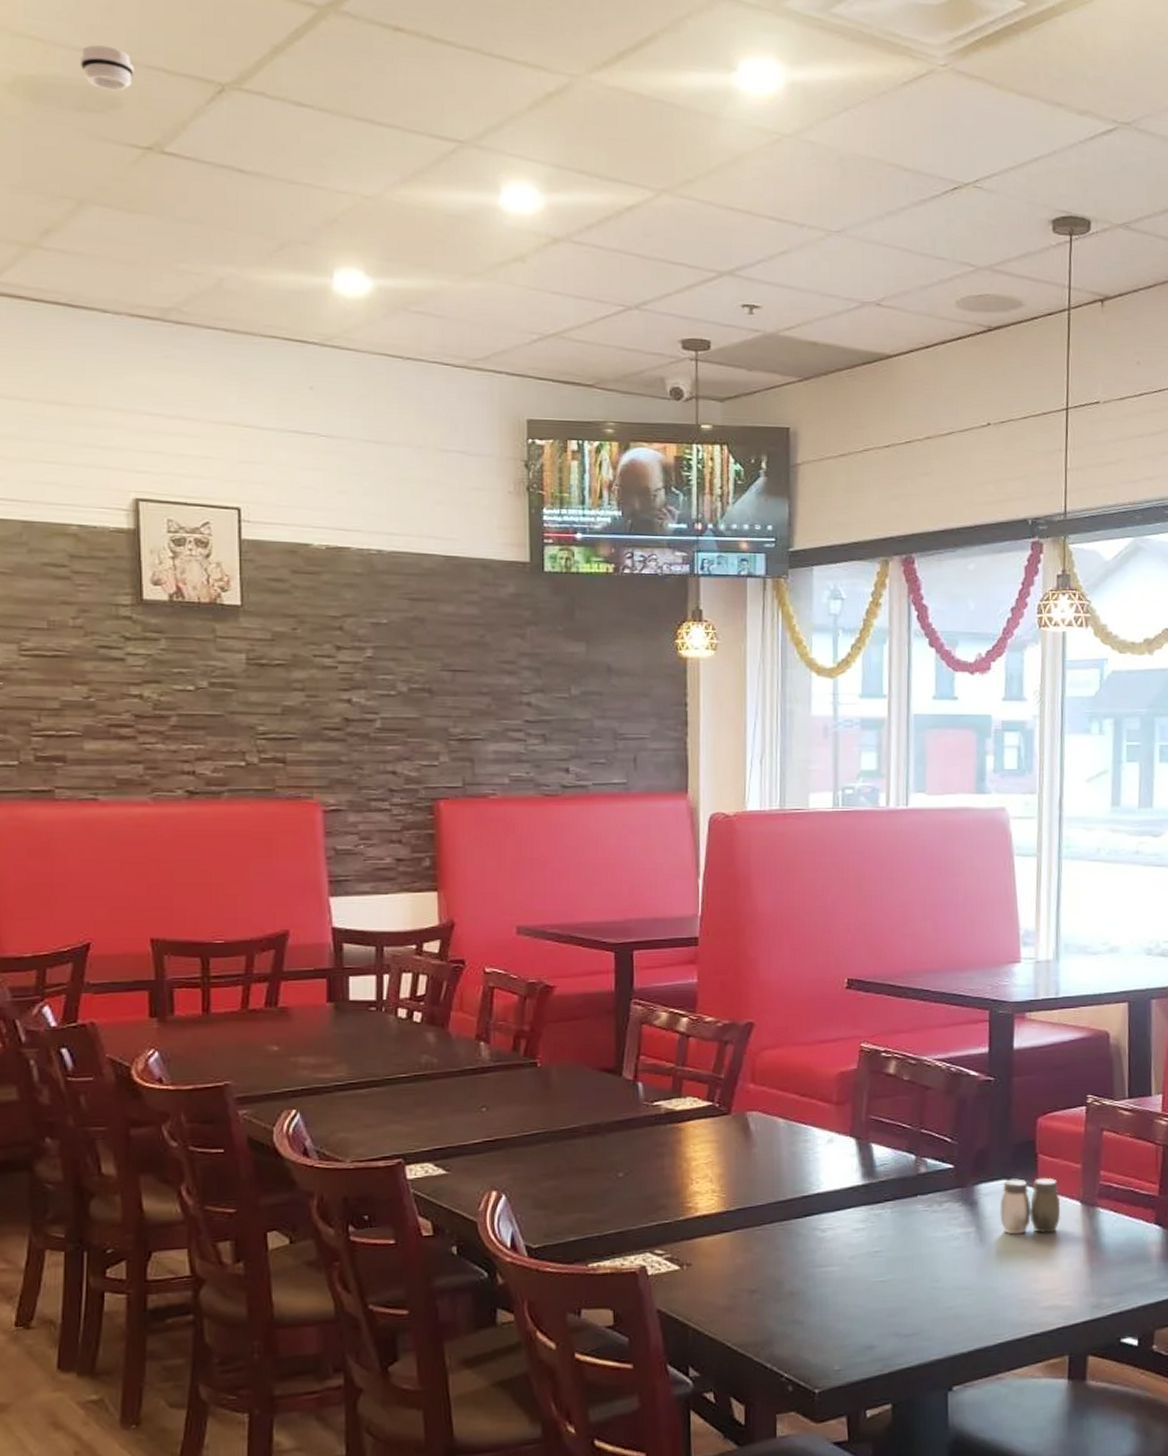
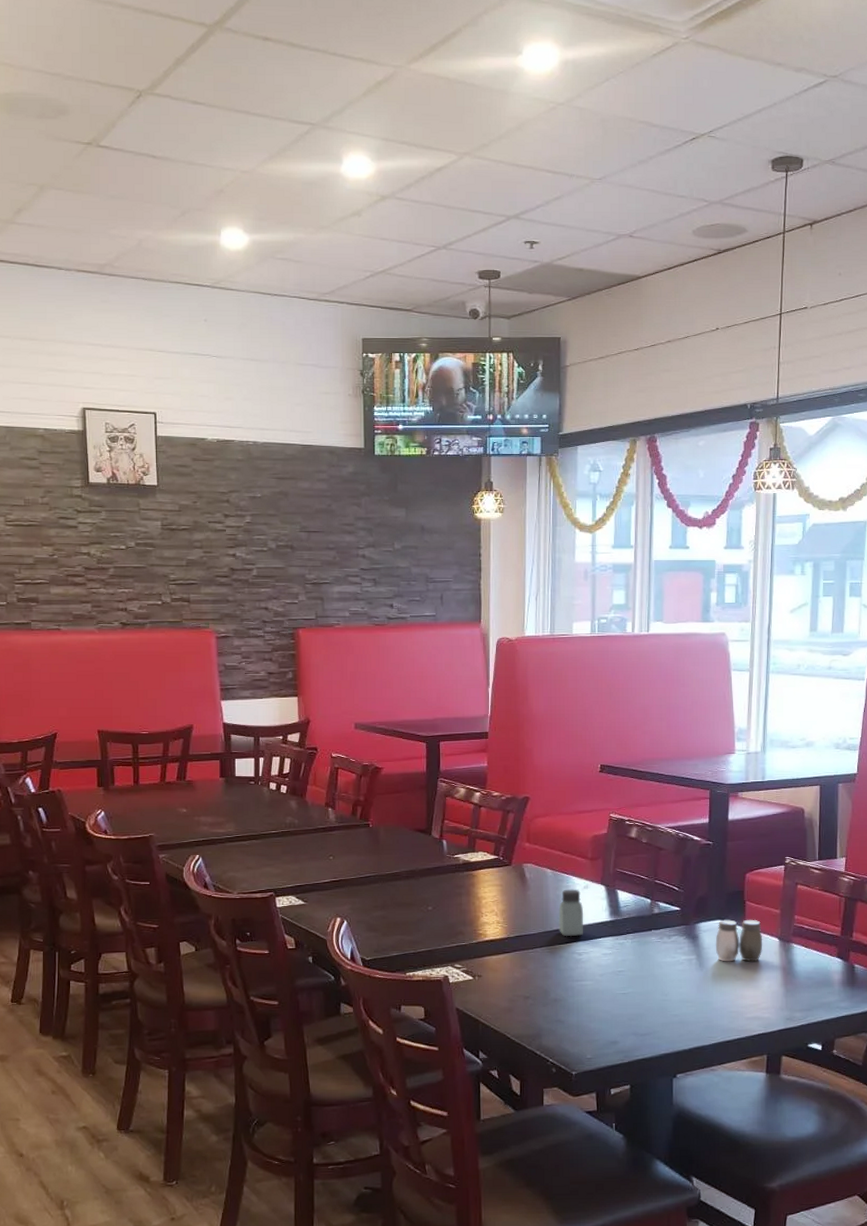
smoke detector: present [79,45,134,91] -> none [39,67,77,101]
saltshaker: none [794,1143,828,1208] -> present [558,889,584,937]

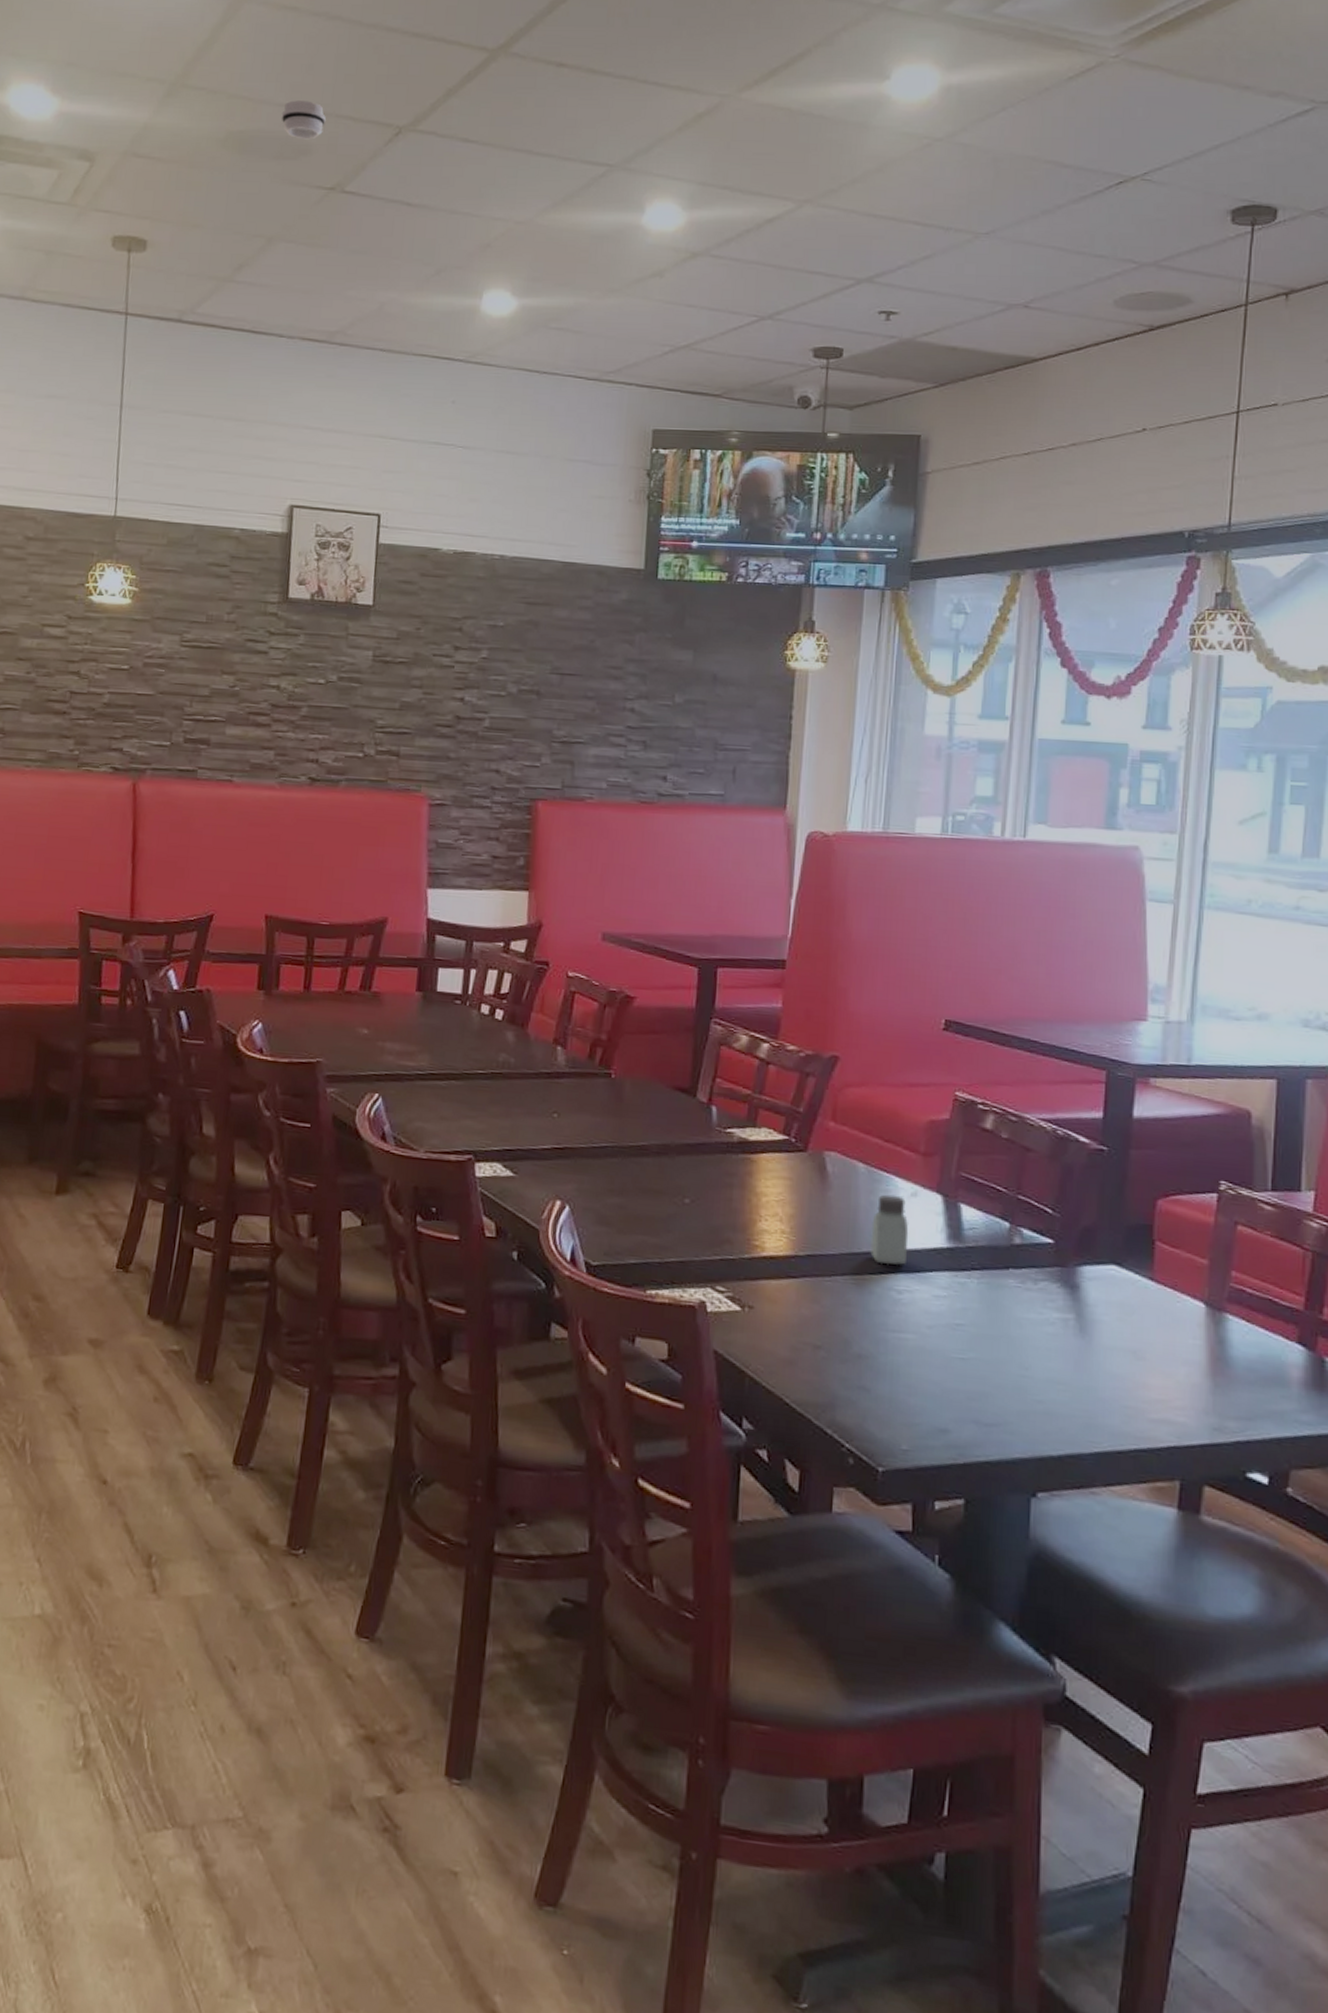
smoke detector: none [39,67,77,101] -> present [281,100,326,140]
salt and pepper shaker: present [715,919,763,962] -> none [1105,1265,1180,1334]

